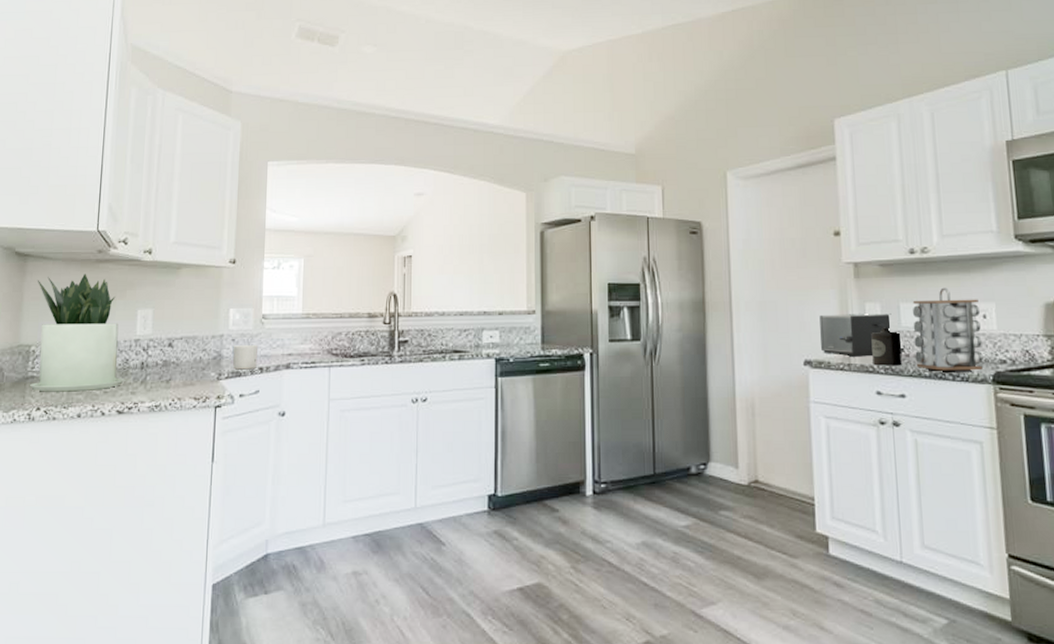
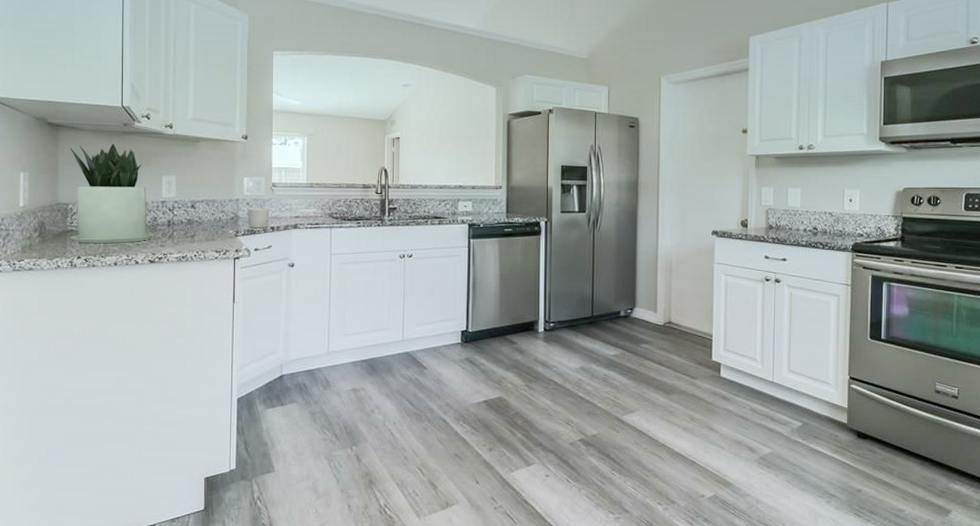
toaster: present [819,314,905,357] -> none [726,195,789,229]
canister: present [871,327,902,366] -> none [764,206,786,237]
spice rack: present [912,287,983,372] -> none [796,177,847,243]

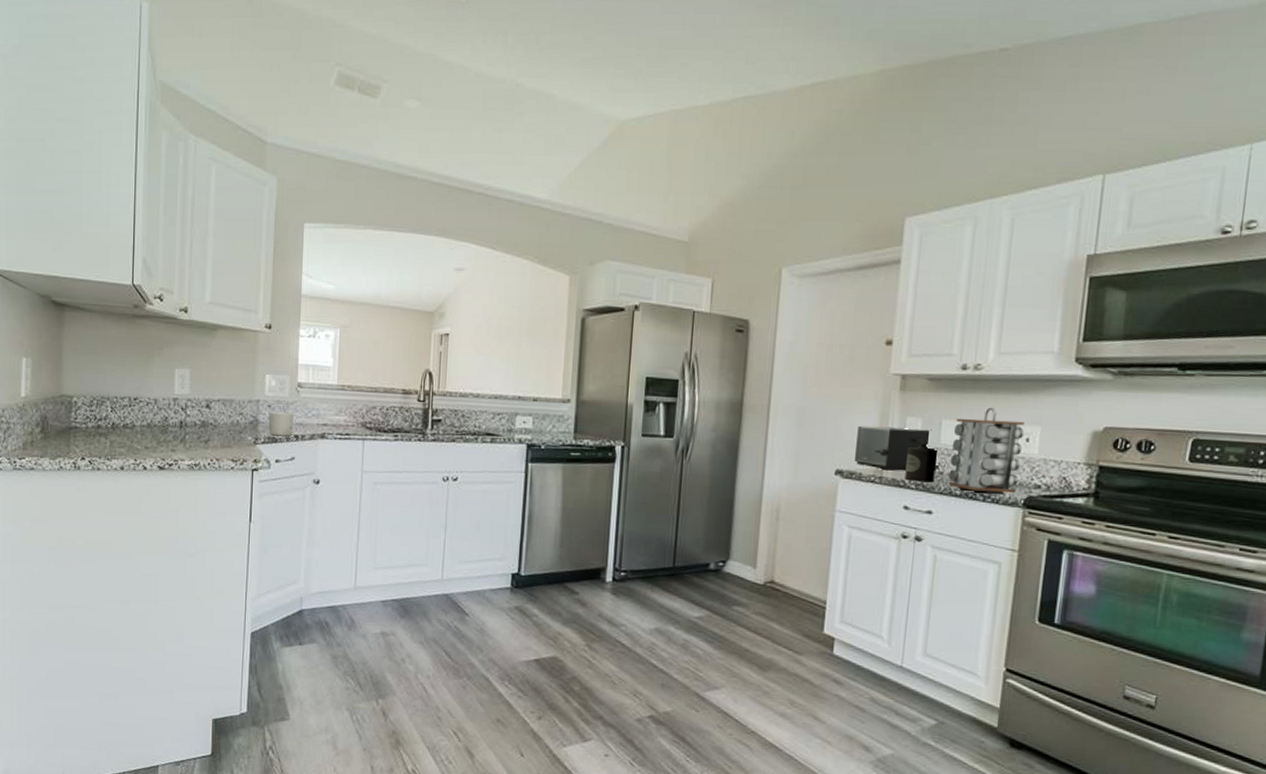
planter: present [69,144,154,244] -> none [73,328,164,445]
toaster: none [726,195,789,229] -> present [855,425,940,471]
canister: none [764,206,786,237] -> present [905,443,937,483]
spice rack: none [796,177,847,243] -> present [948,407,1024,494]

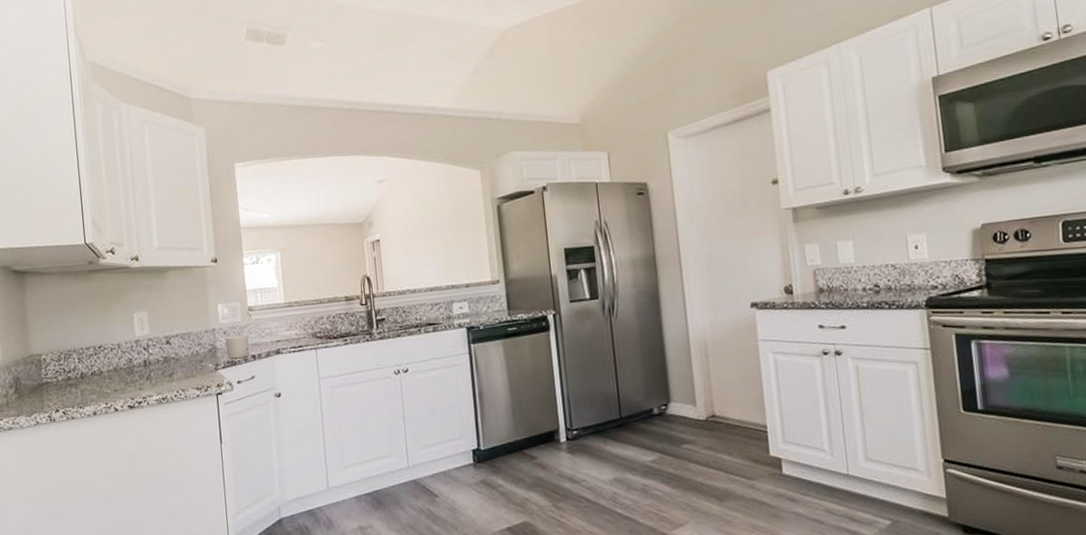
toaster: present [855,425,940,471] -> none [763,252,844,296]
canister: present [905,443,937,483] -> none [811,265,841,302]
spice rack: present [948,407,1024,494] -> none [848,223,916,302]

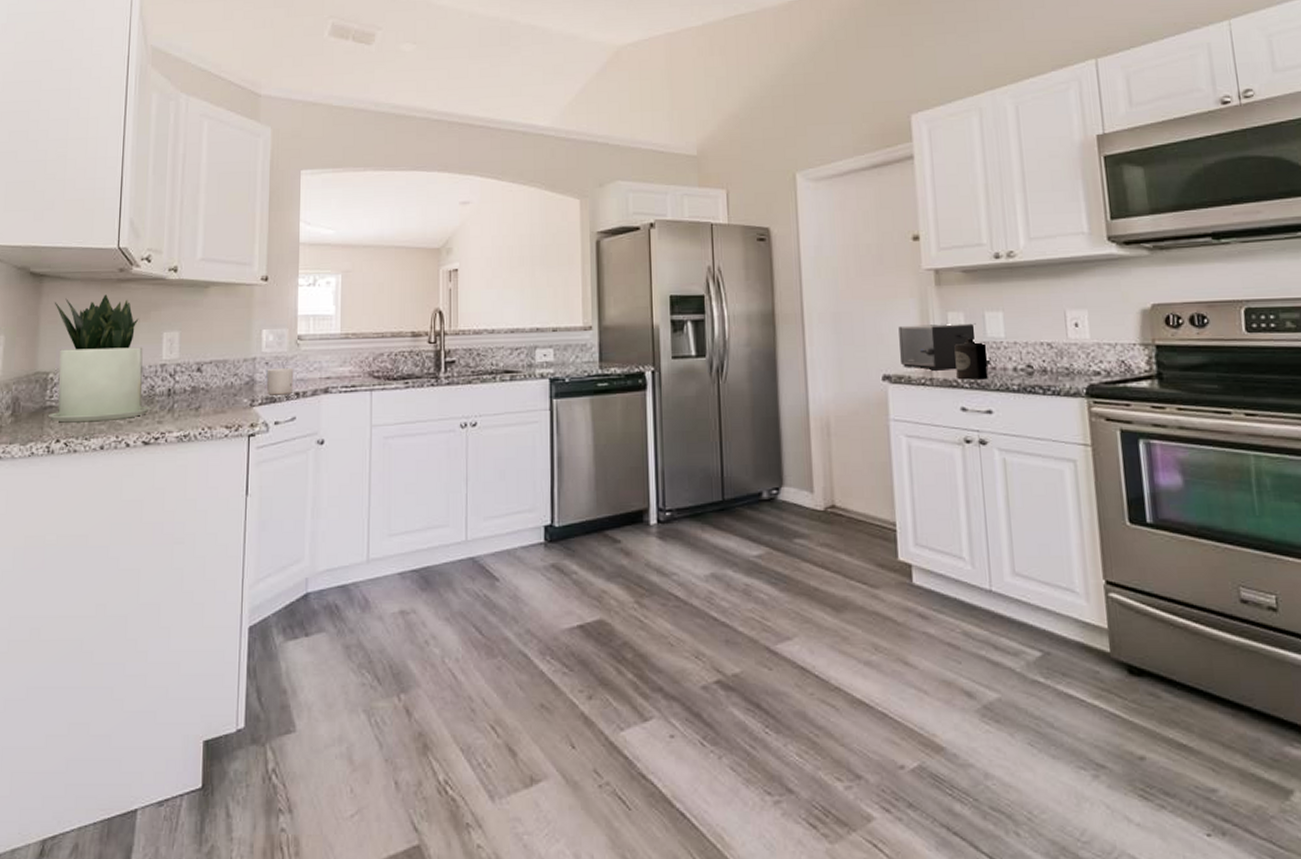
planter: none [37,285,131,396] -> present [47,294,150,423]
toaster: none [763,252,844,296] -> present [898,323,991,371]
canister: none [811,265,841,302] -> present [954,338,988,380]

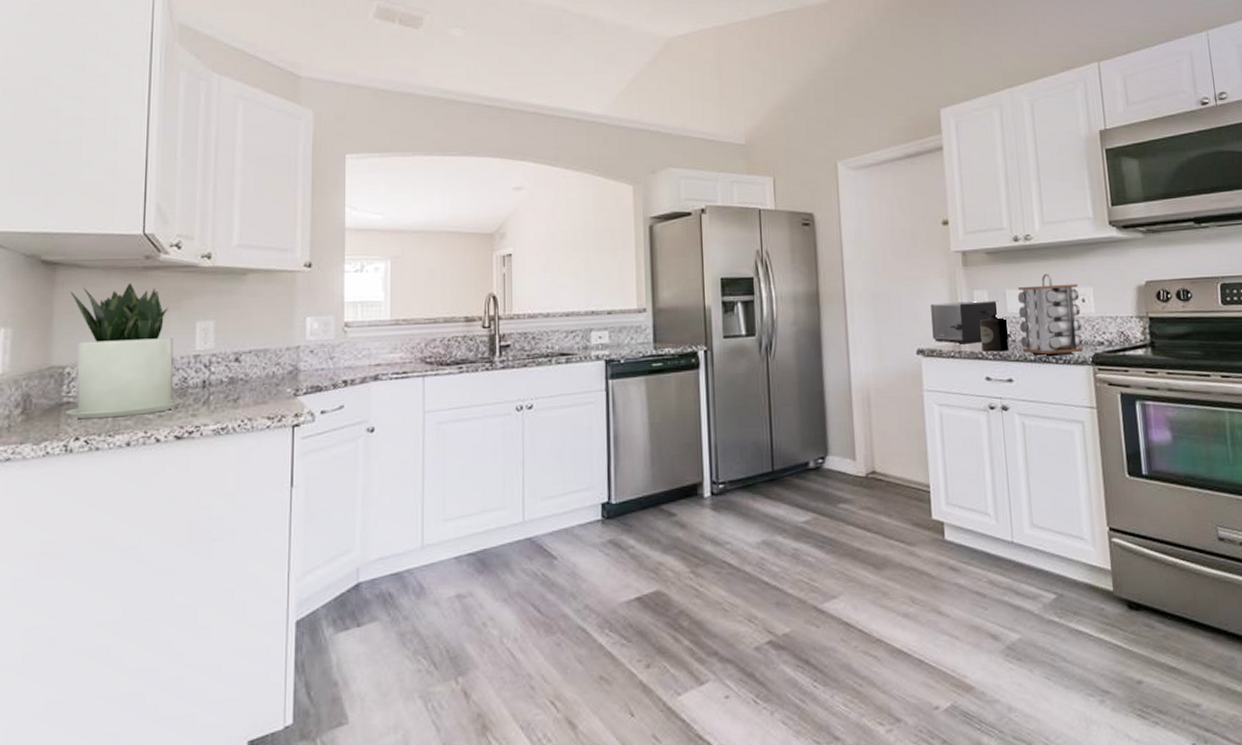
mug: present [266,367,294,395] -> none [311,355,341,384]
spice rack: none [998,294,1076,386] -> present [1017,273,1083,356]

